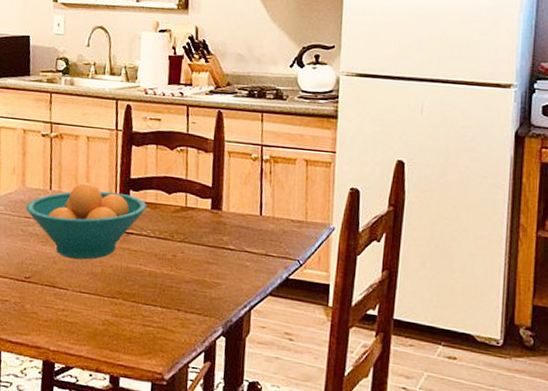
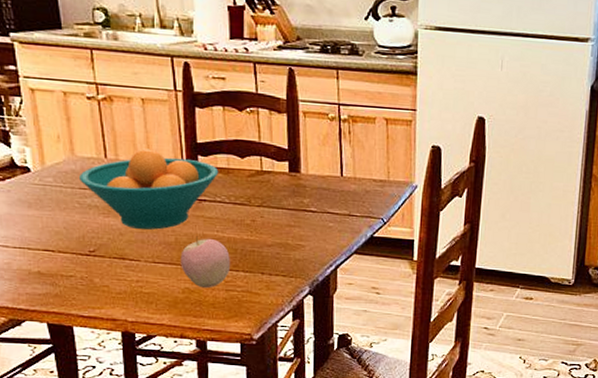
apple: none [103,268,150,322] -> present [180,236,230,289]

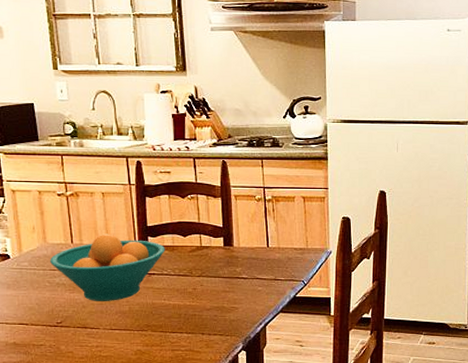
apple: present [180,236,230,289] -> none [133,305,175,350]

